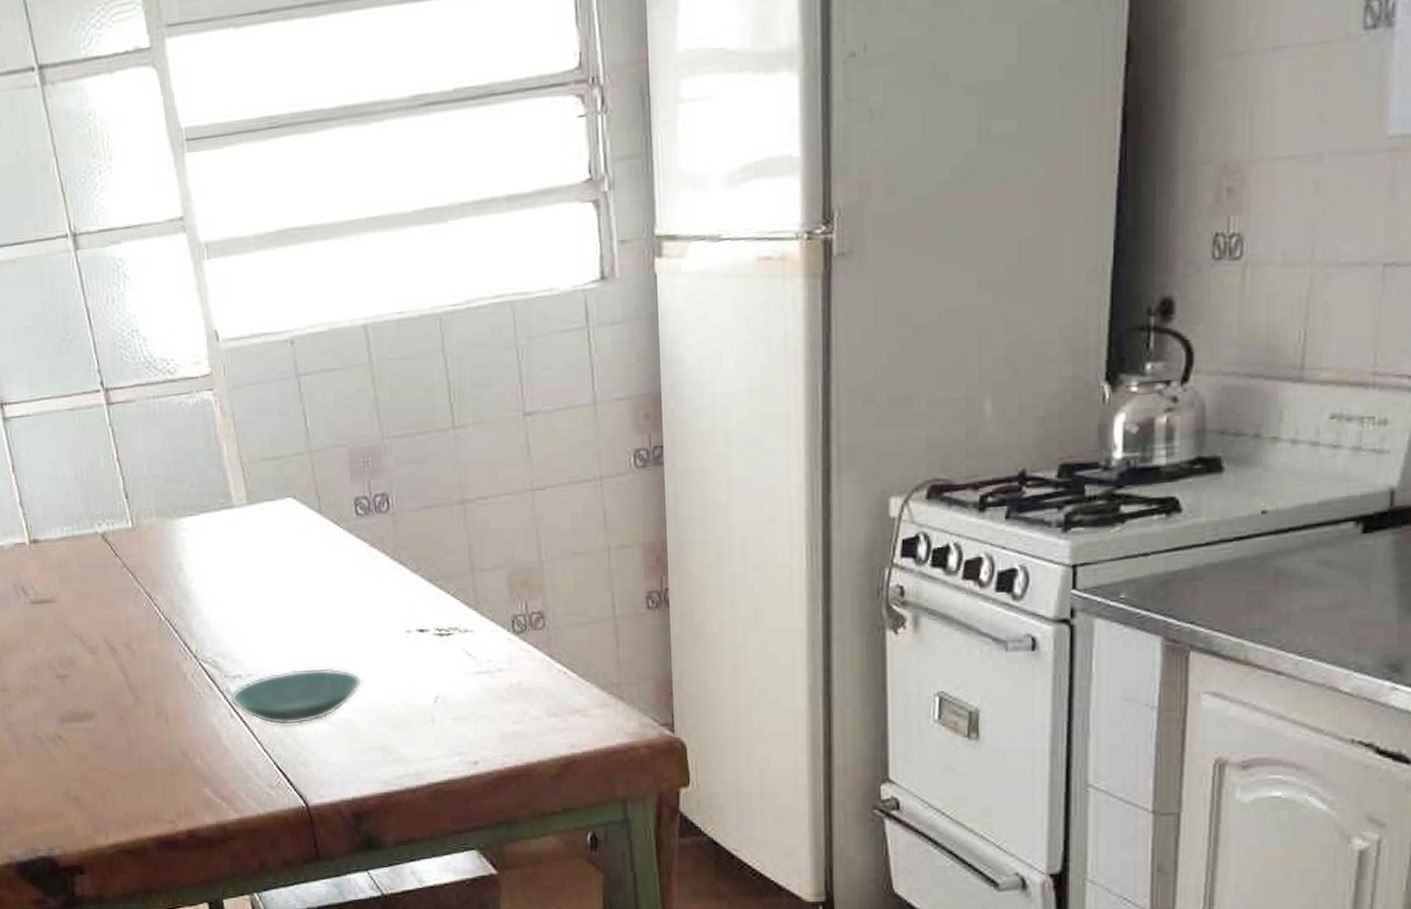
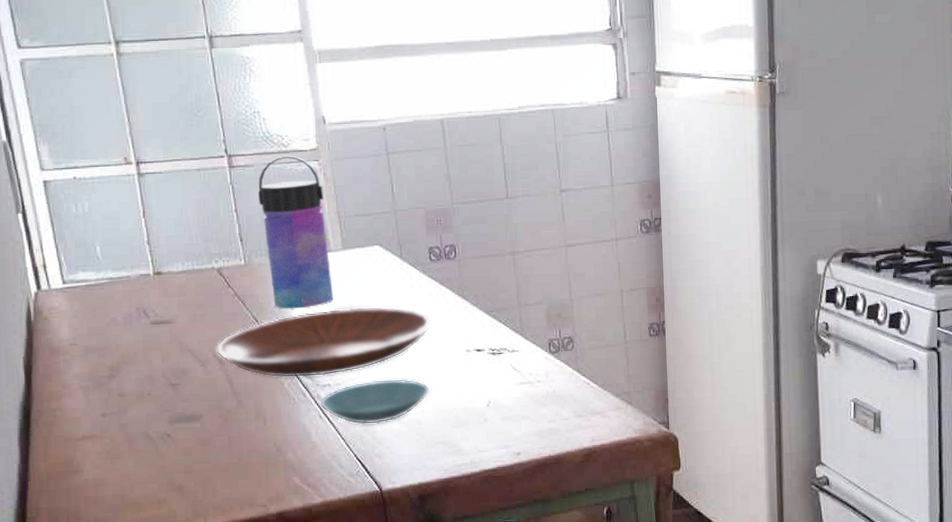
bowl: none [105,576,363,668] -> present [215,306,433,379]
water bottle: none [142,385,239,582] -> present [258,155,333,309]

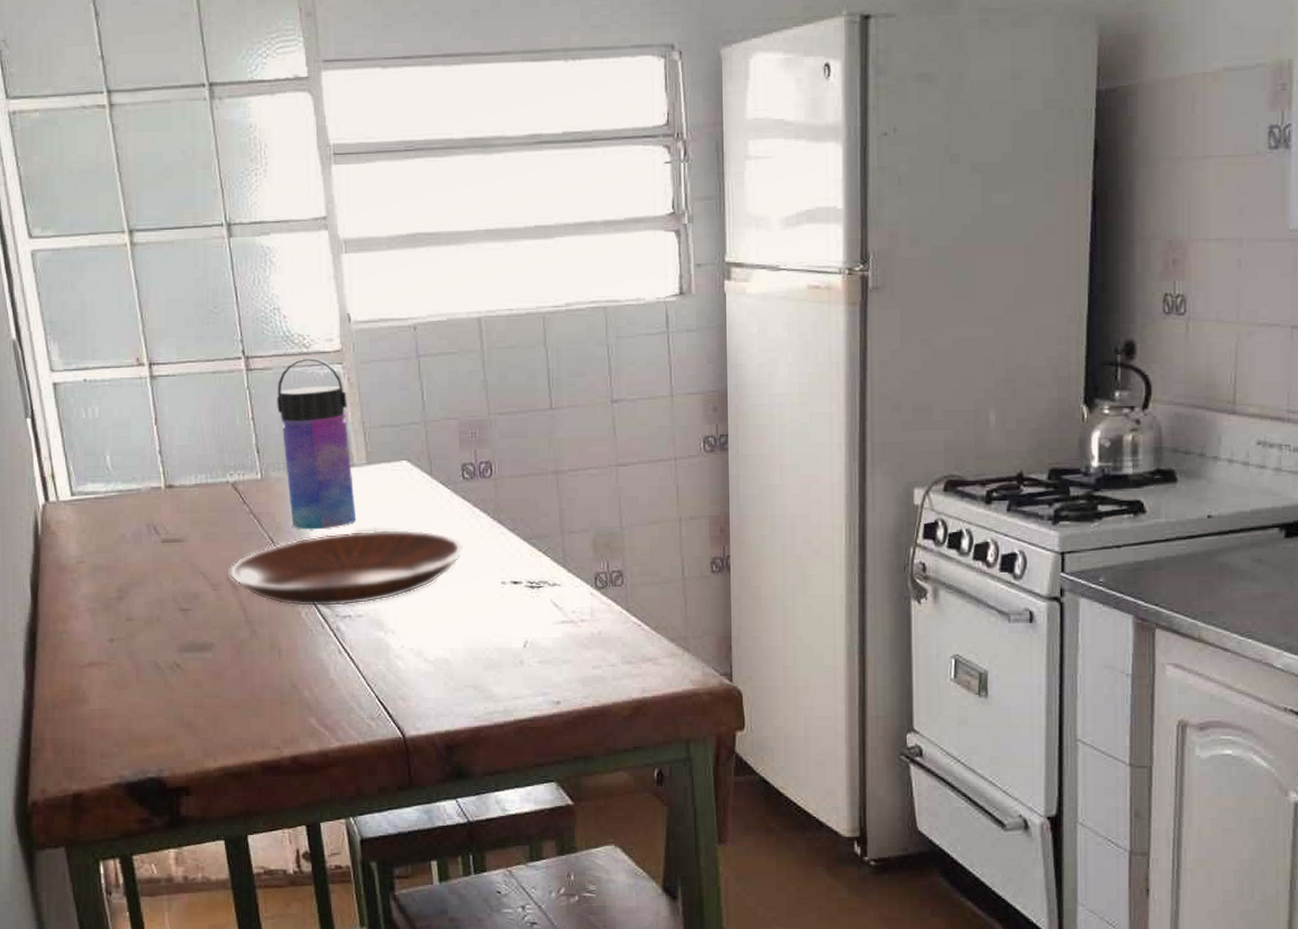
saucer: present [320,378,430,425] -> none [340,611,460,663]

